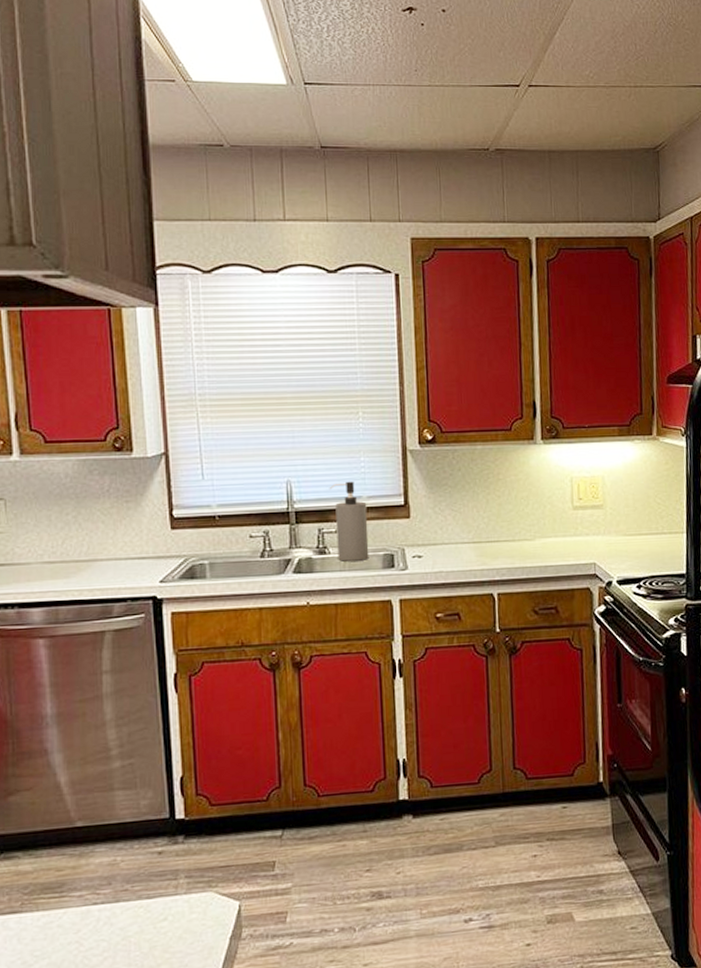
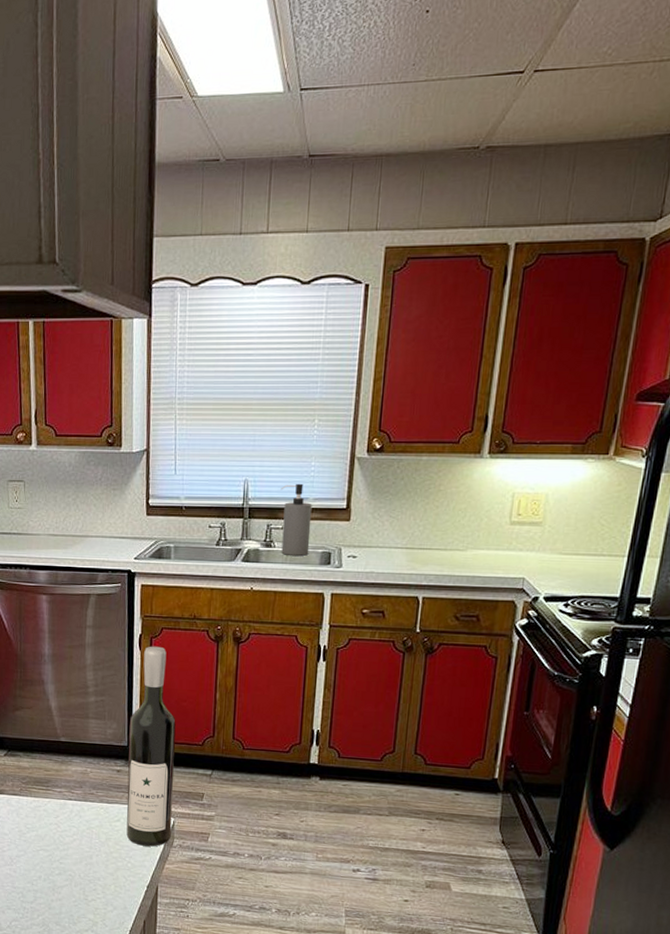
bottle: none [169,685,238,947] -> present [126,646,176,847]

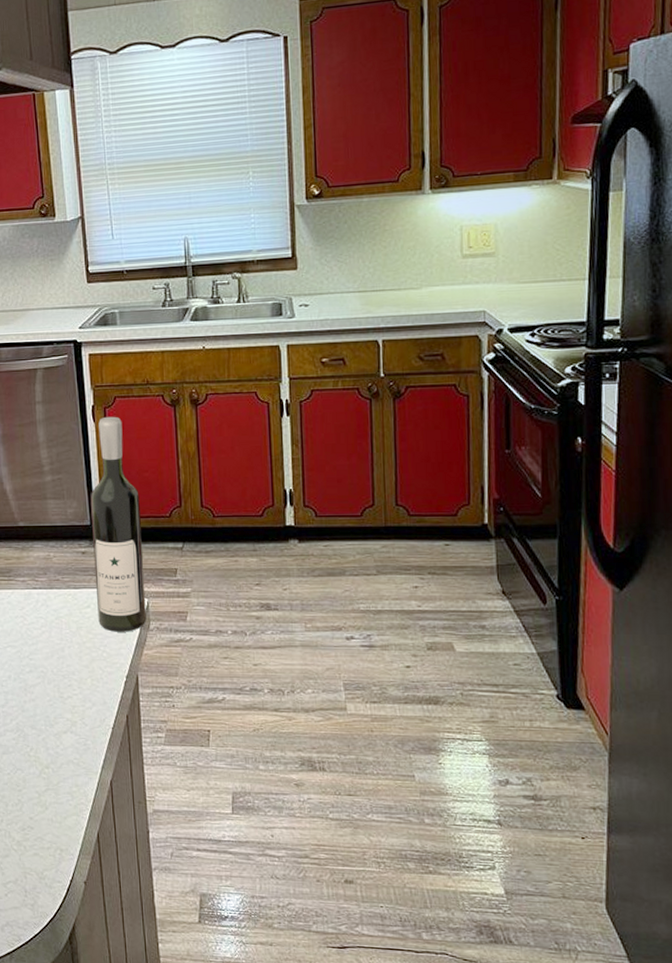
soap dispenser: present [280,483,312,556] -> none [222,236,259,310]

